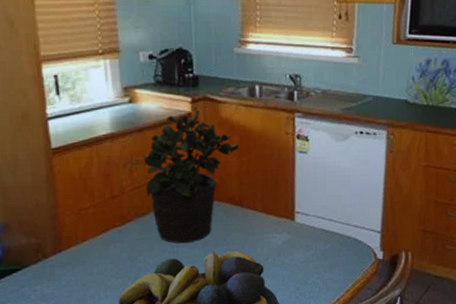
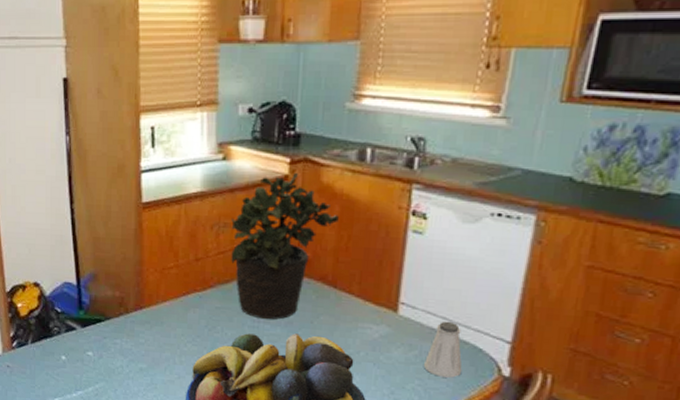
saltshaker: none [319,222,349,269] -> present [423,321,463,378]

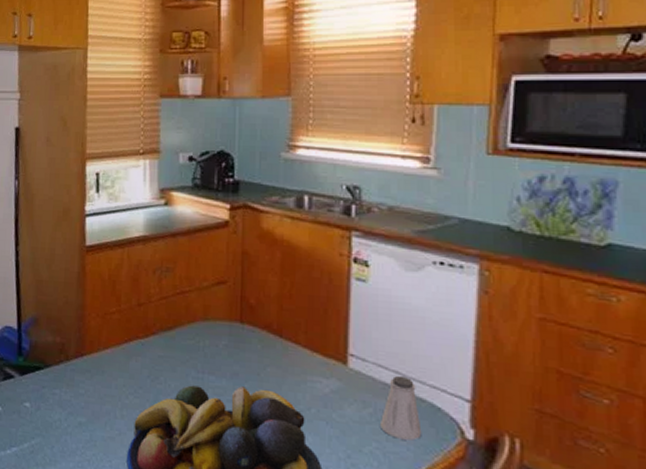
potted plant: present [231,172,339,320] -> none [173,218,280,371]

